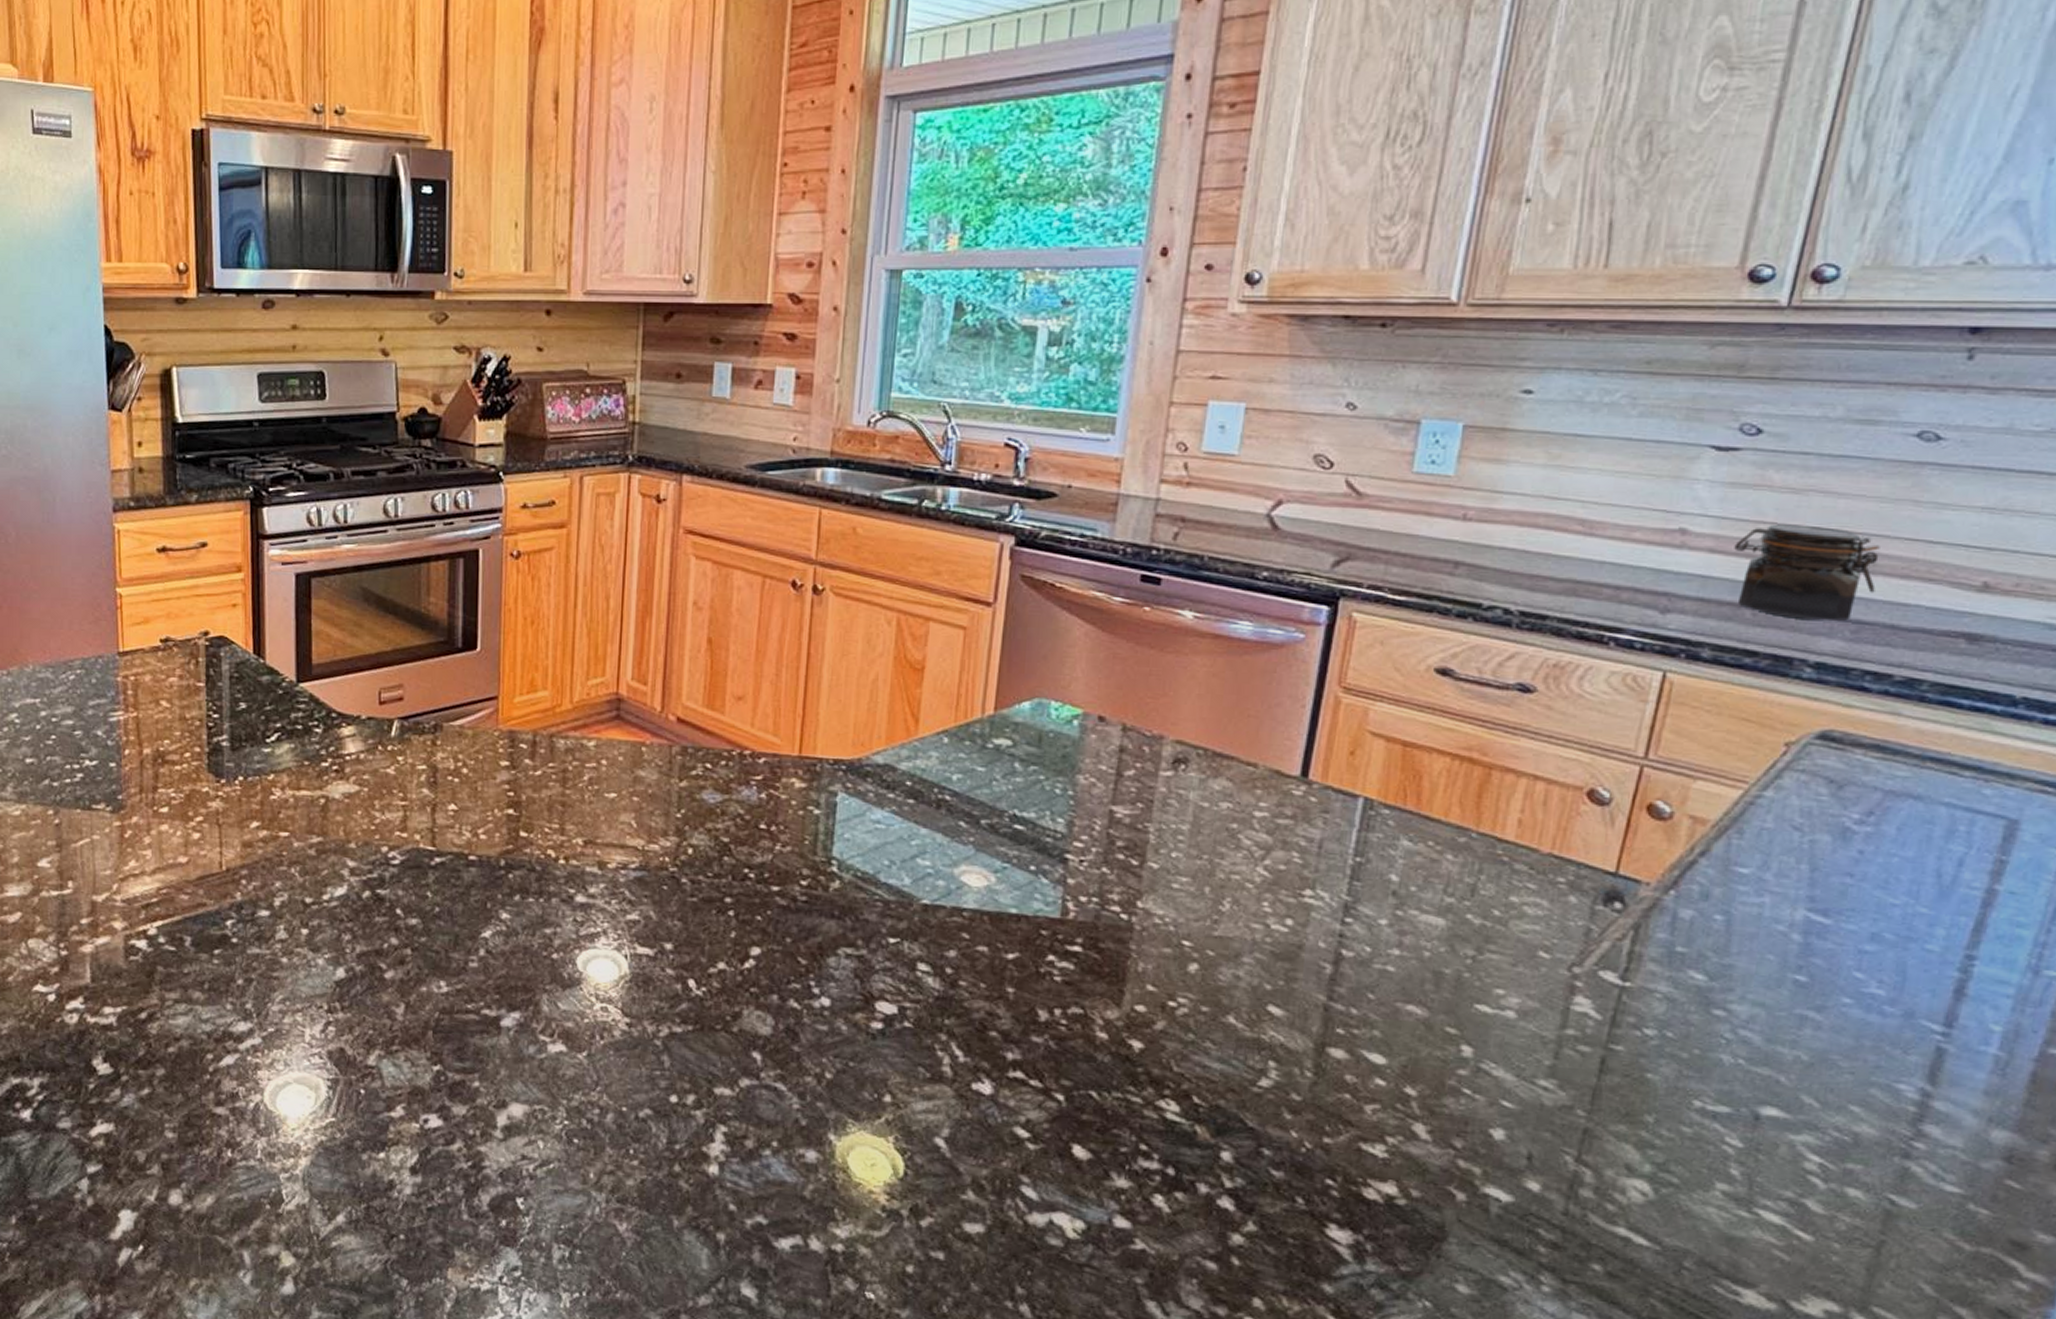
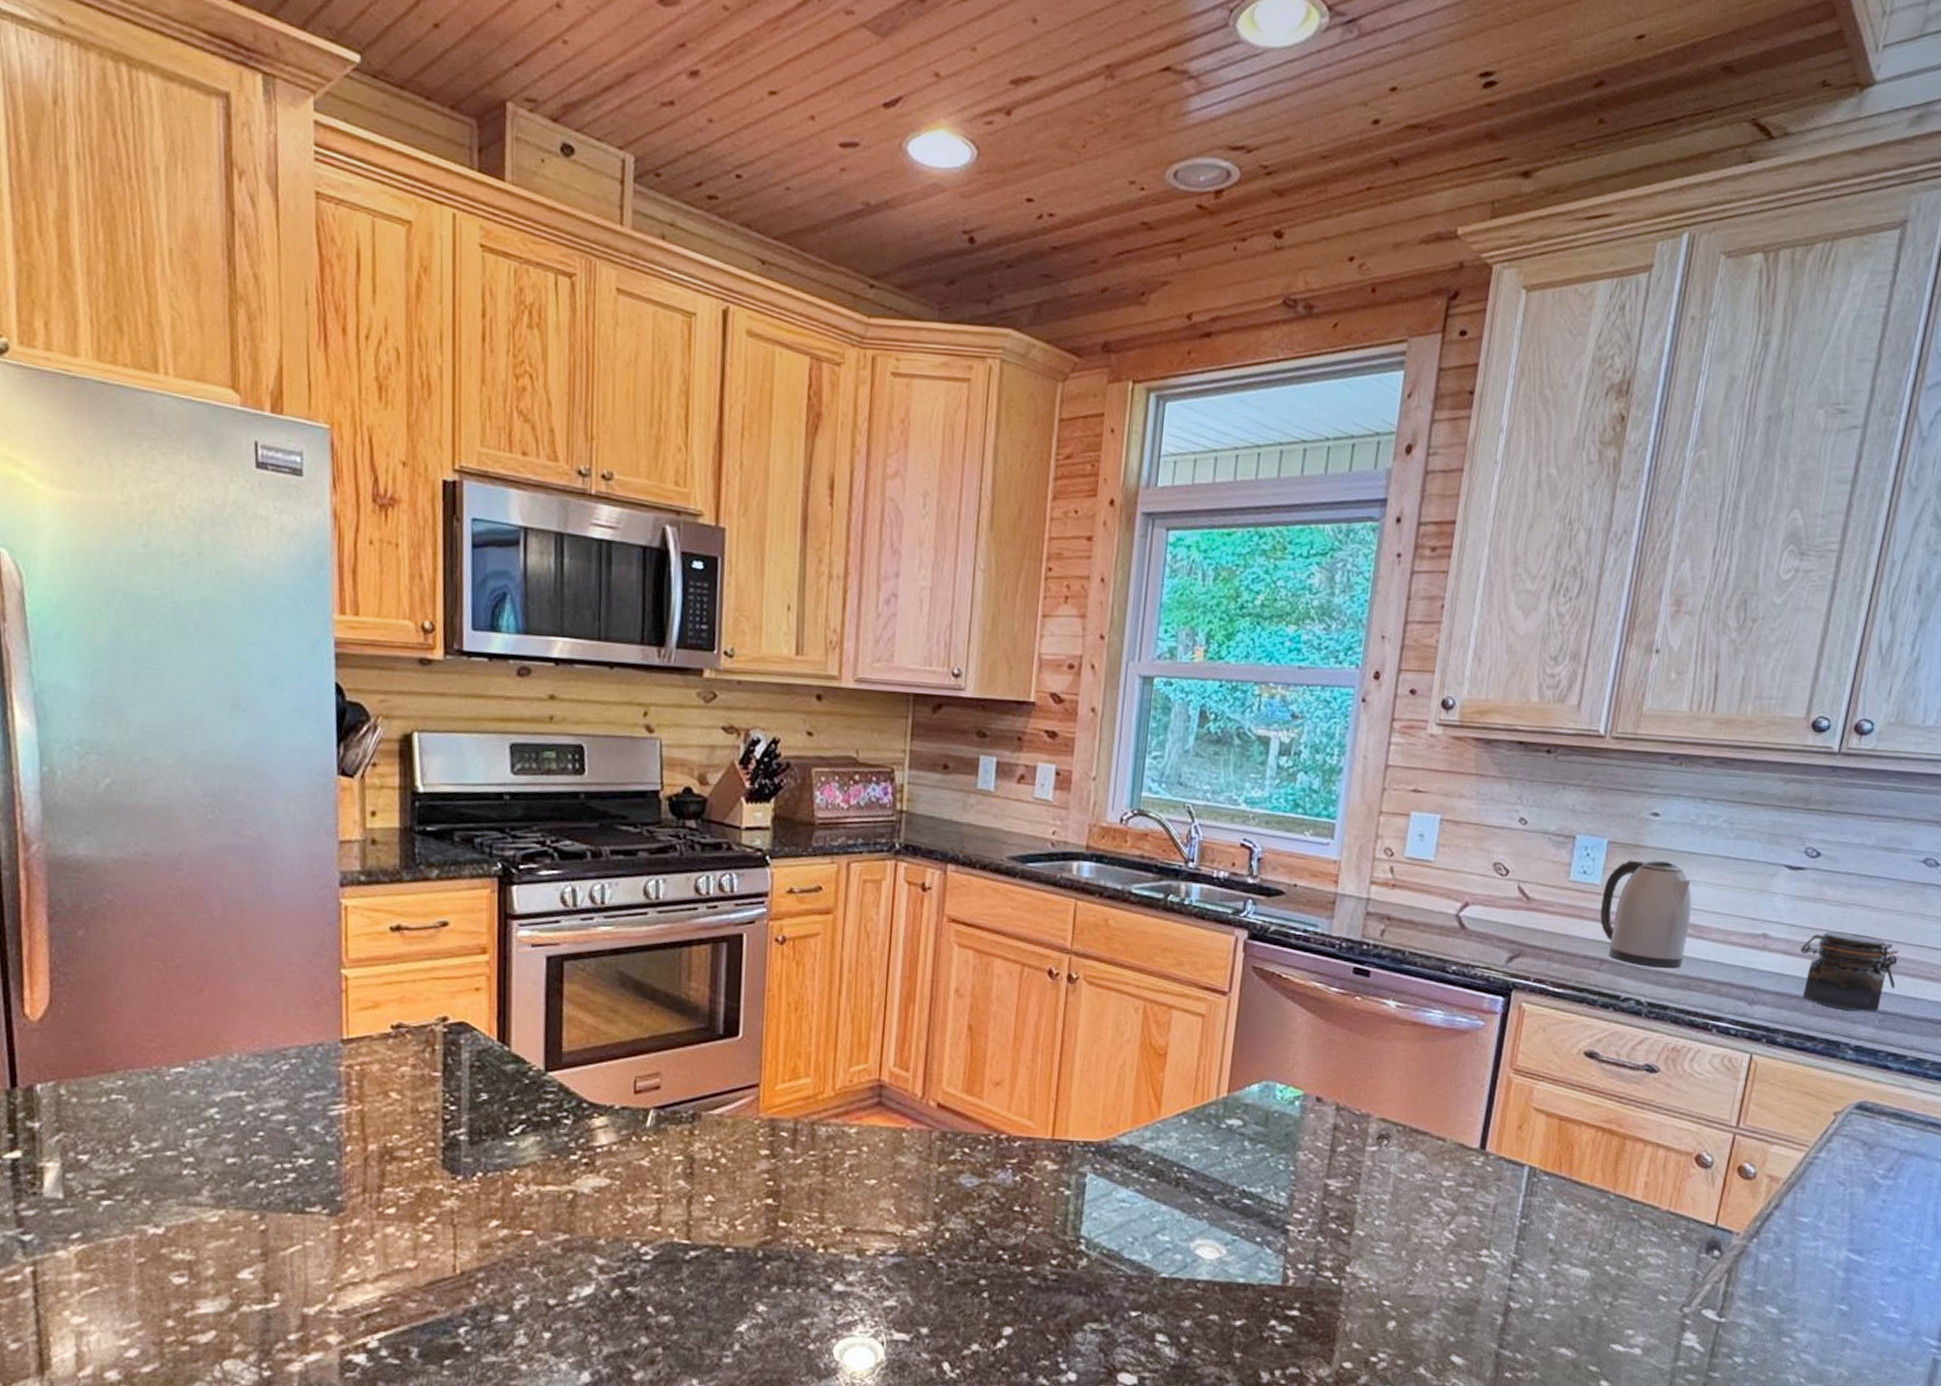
kettle: none [1454,445,1579,571] -> present [1600,860,1692,968]

